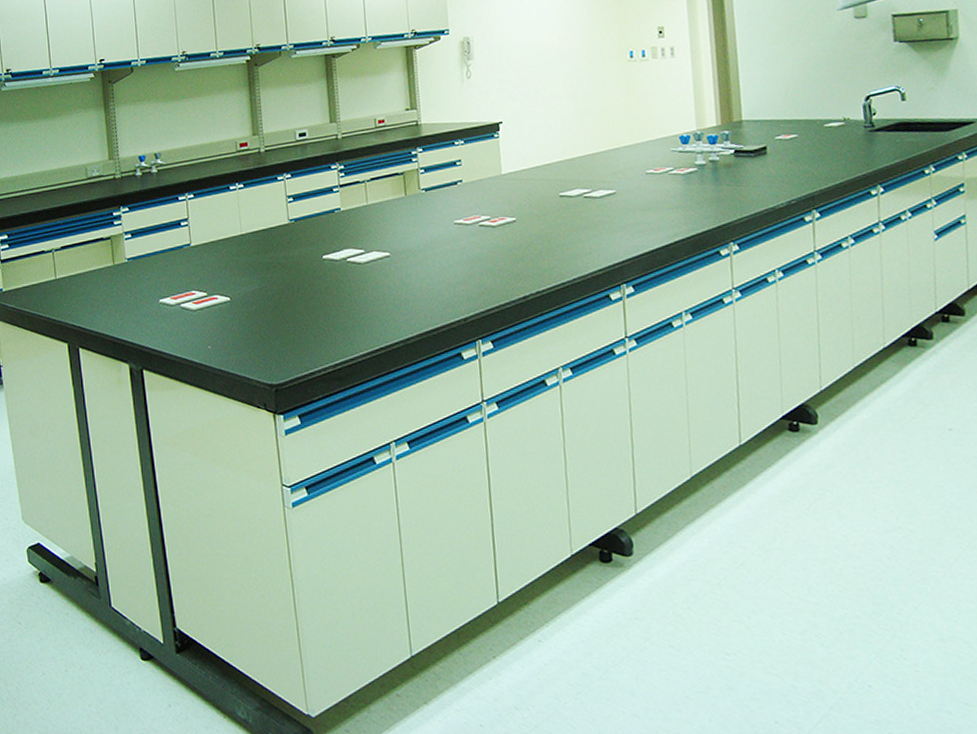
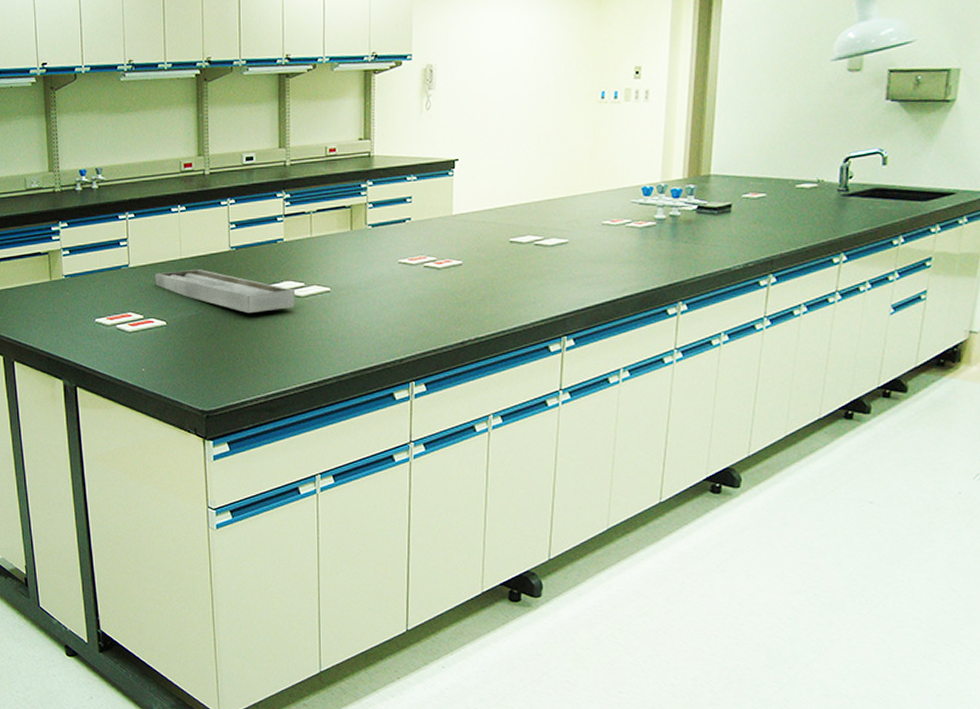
tray: none [216,243,357,284] -> present [154,268,296,314]

